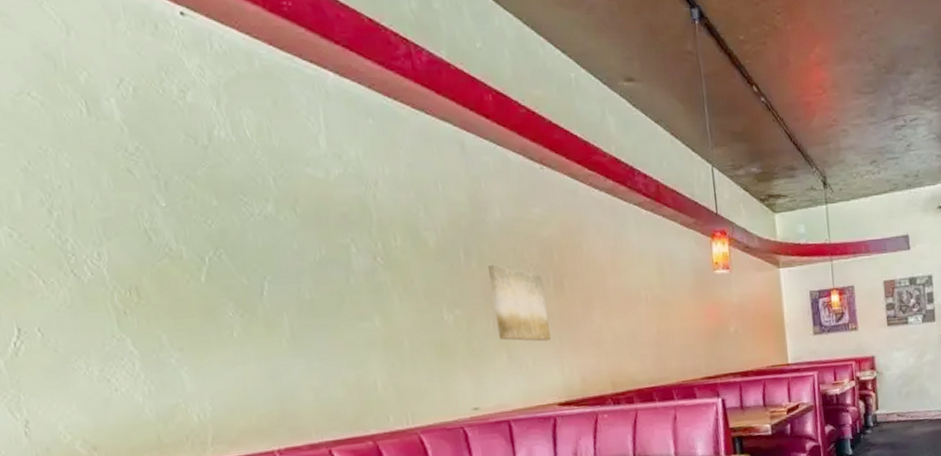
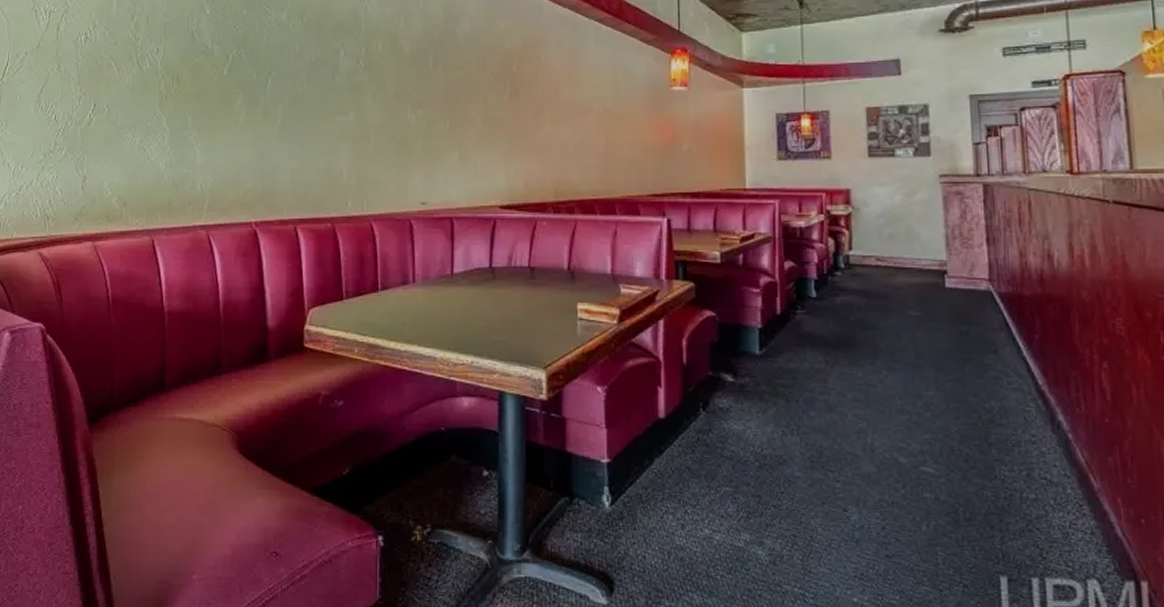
wall art: present [487,264,552,342] -> none [451,71,501,145]

